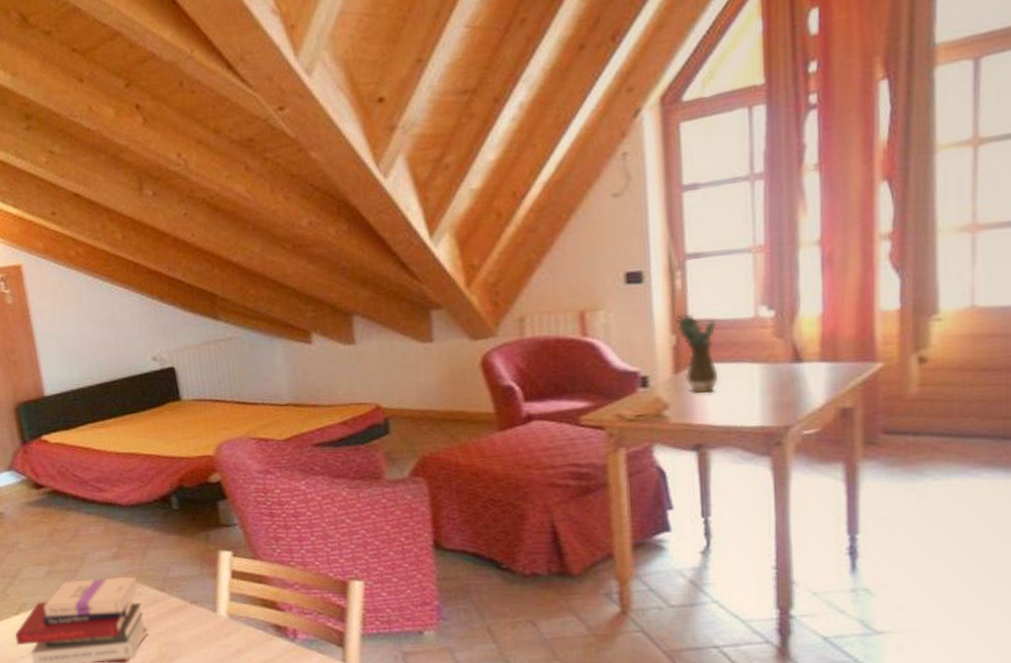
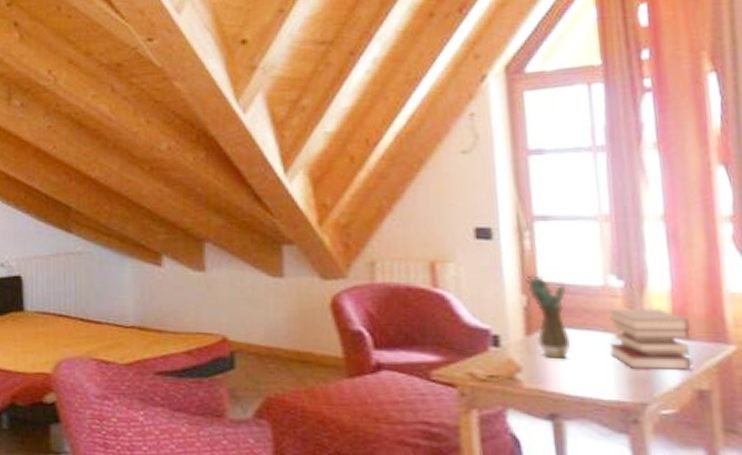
books: none [757,333,838,395] -> present [608,307,692,370]

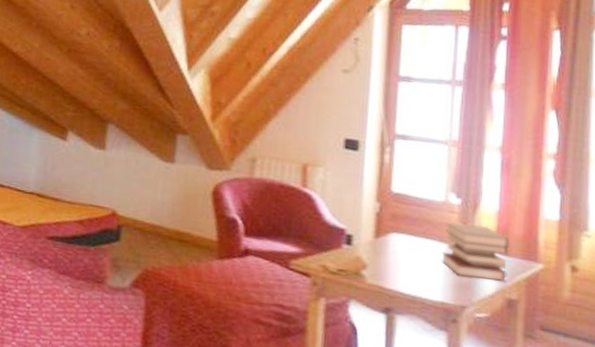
vase: present [525,273,571,360] -> none [381,184,414,262]

